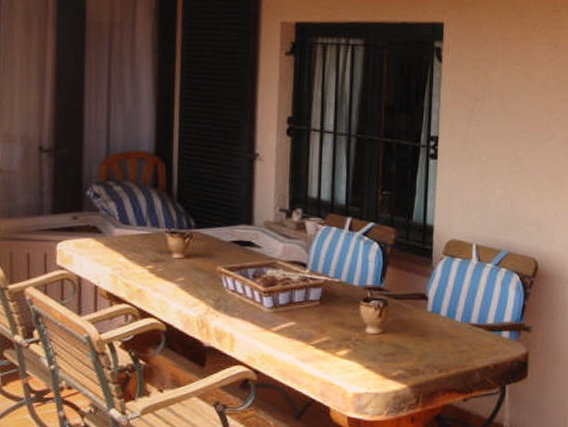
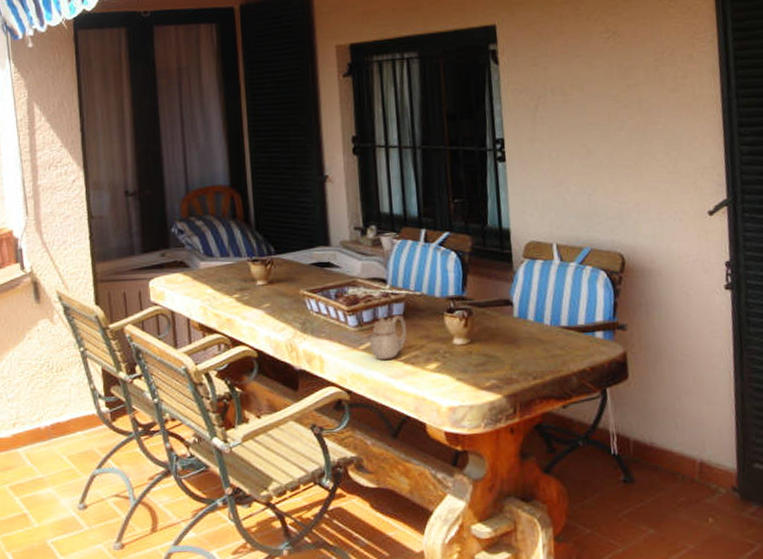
teapot: none [280,300,321,344] -> present [366,315,407,361]

